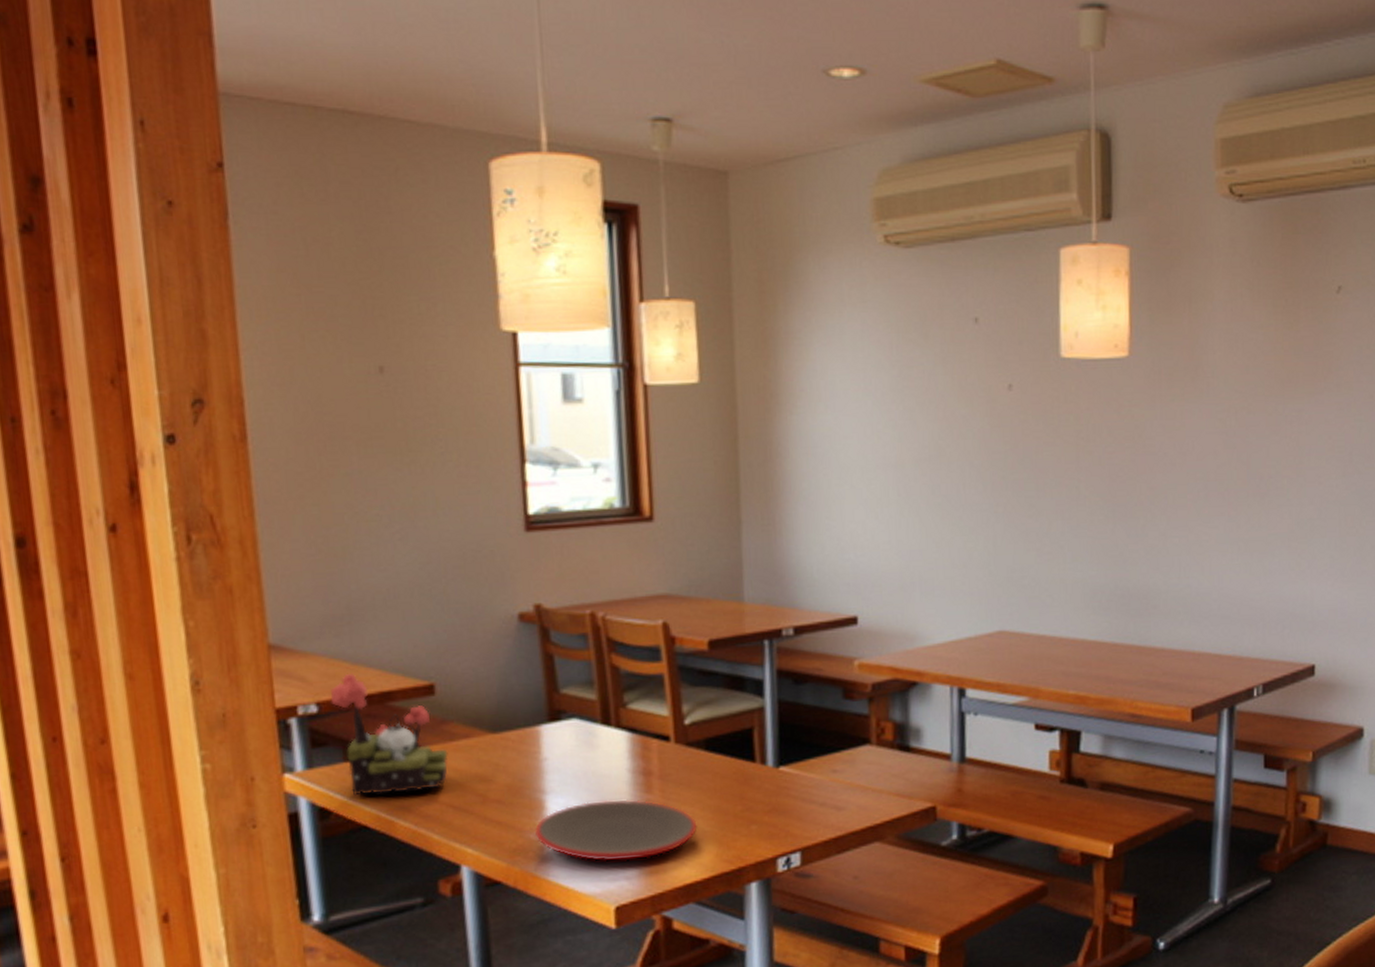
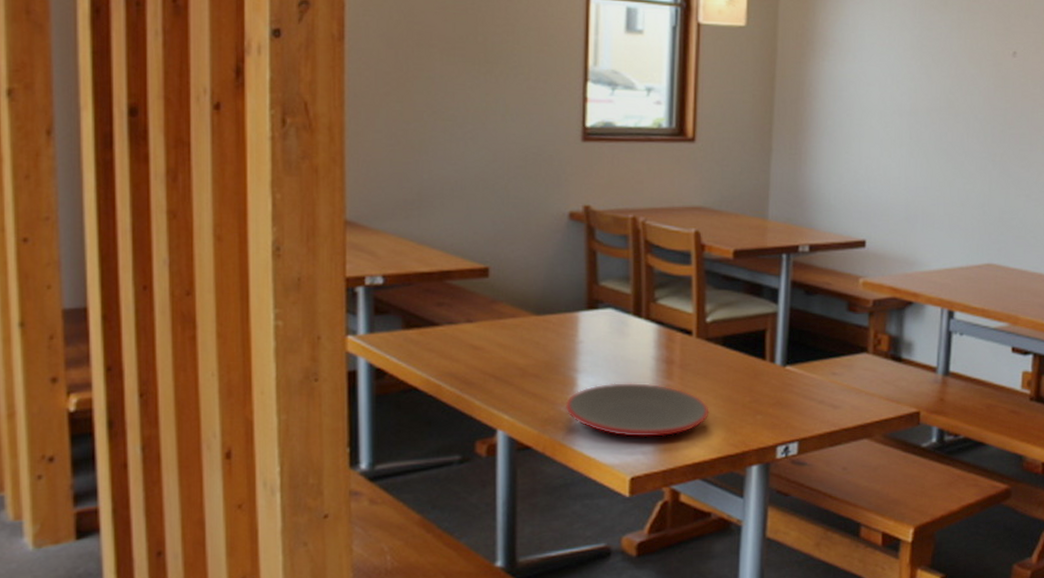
plant: present [330,673,448,796] -> none [395,251,495,361]

